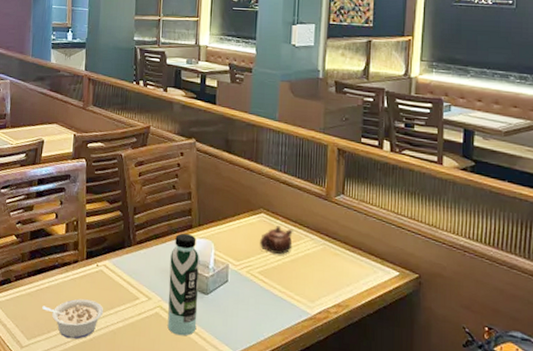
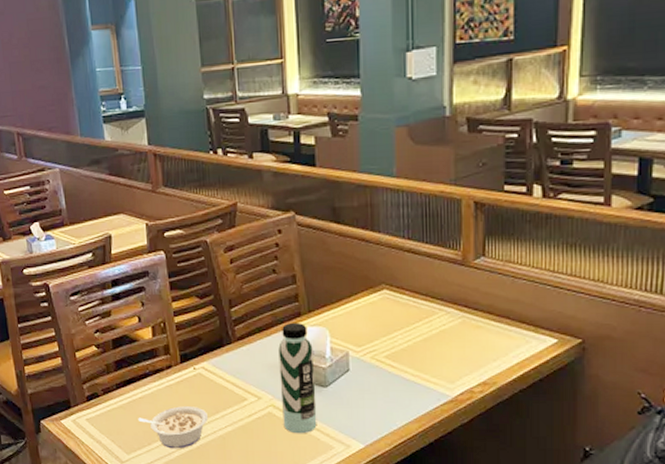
teapot: present [260,226,293,255] -> none [384,302,424,335]

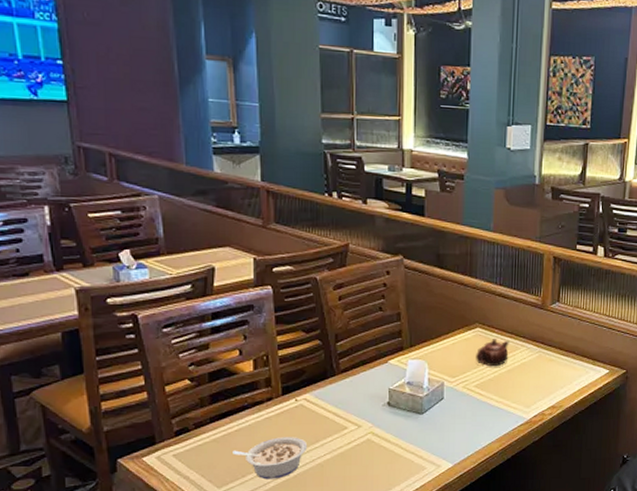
water bottle: present [278,322,317,434] -> none [380,355,413,458]
teapot: none [384,302,424,335] -> present [476,339,509,367]

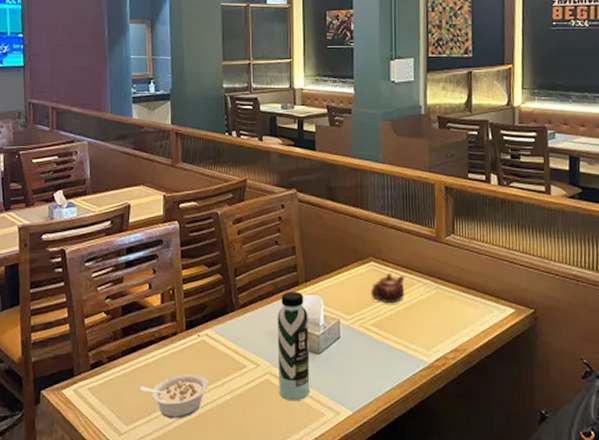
water bottle: none [380,355,413,458] -> present [277,291,310,401]

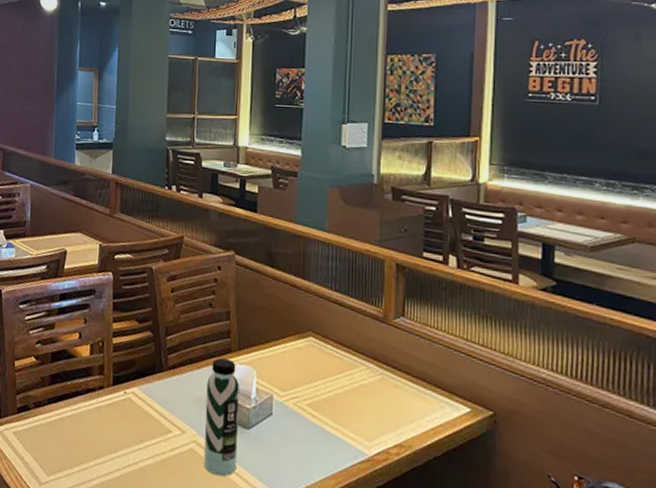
legume: present [140,374,209,419] -> none [63,430,132,477]
teapot: present [371,273,405,304] -> none [308,351,346,385]

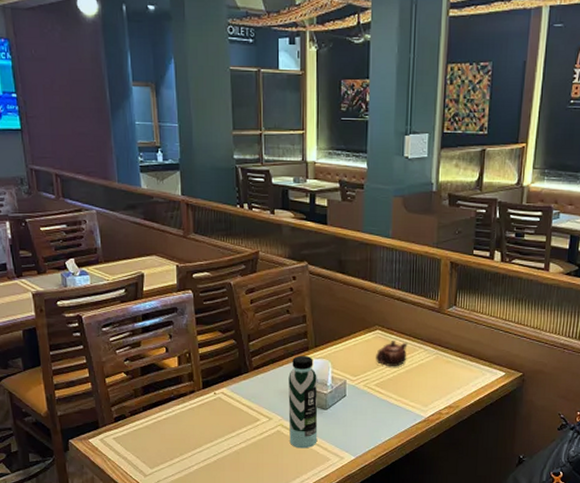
teapot: none [308,351,346,385] -> present [376,340,408,367]

